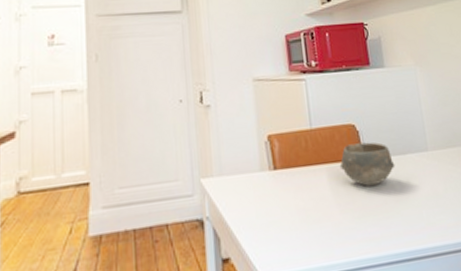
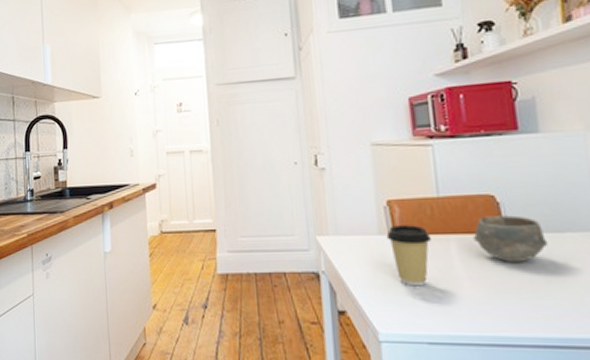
coffee cup: none [267,158,307,221] -> present [386,225,432,286]

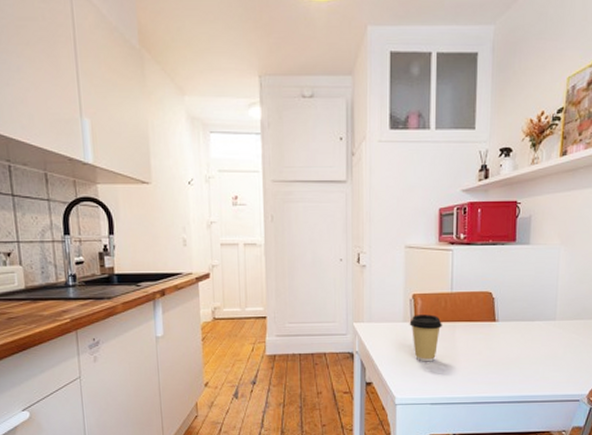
bowl: present [472,215,549,262] -> none [472,308,523,343]

